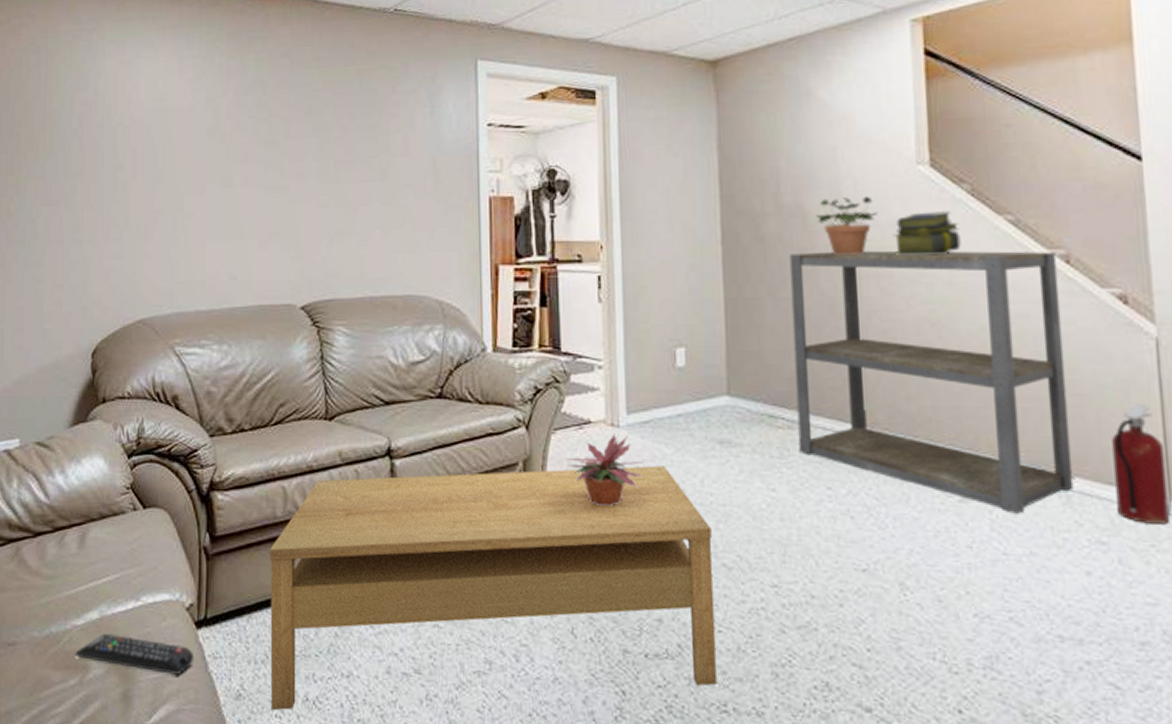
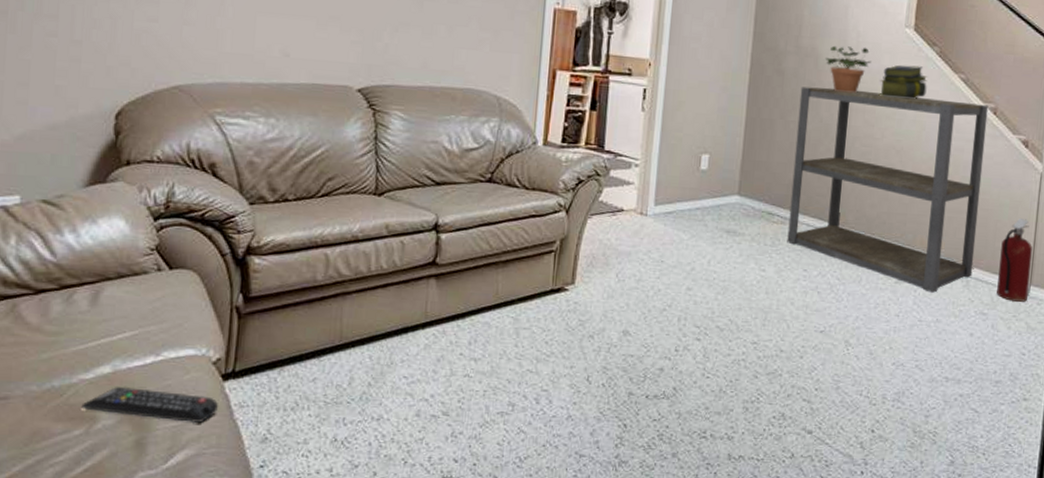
coffee table: present [270,465,718,711] -> none [297,247,712,451]
potted plant: present [566,433,644,506] -> none [599,220,663,279]

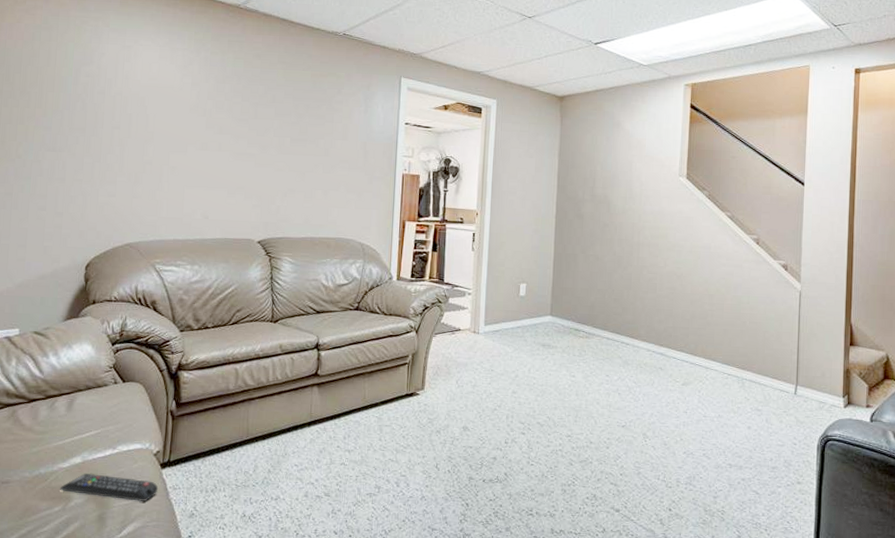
shelving unit: present [787,86,989,293] -> none [591,227,752,393]
potted plant: present [826,45,871,94] -> none [616,193,653,231]
stack of books: present [879,64,928,99] -> none [660,206,700,234]
fire extinguisher: present [997,218,1032,302] -> none [768,329,797,400]

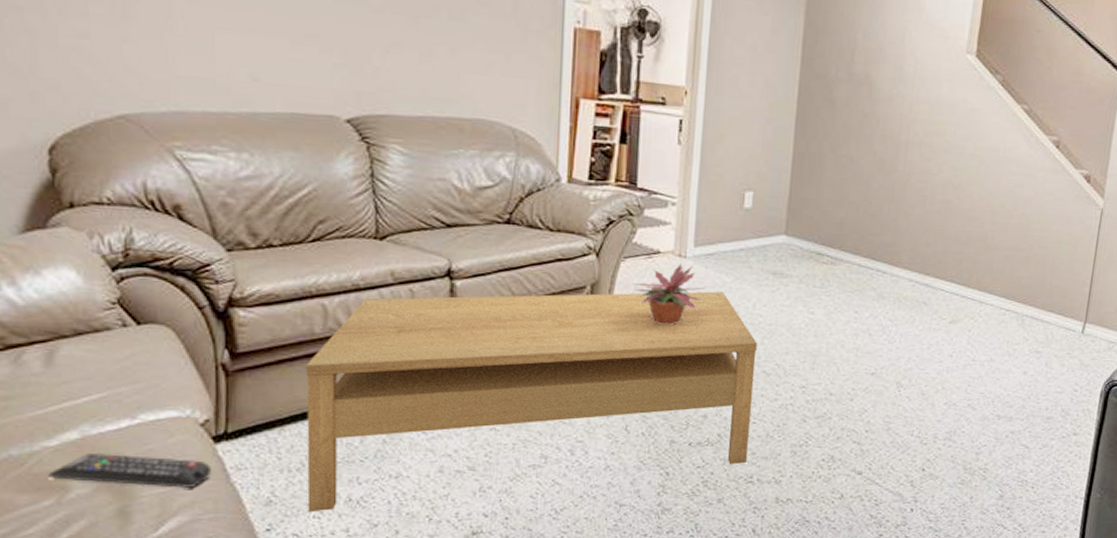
coffee table: none [216,359,533,524] -> present [306,291,757,513]
potted plant: none [442,338,493,385] -> present [634,263,704,325]

